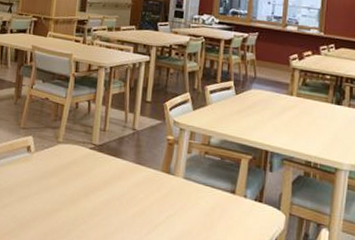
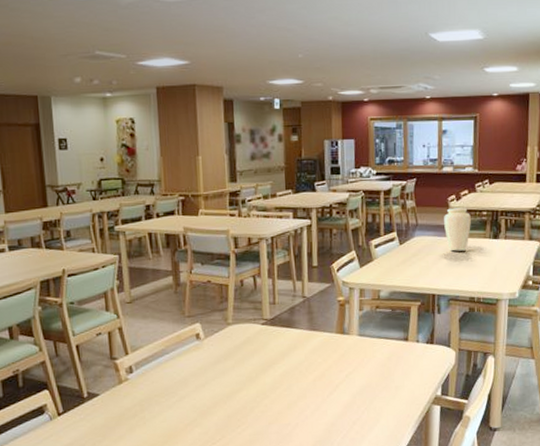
vase: none [284,66,313,112] -> present [444,207,471,251]

